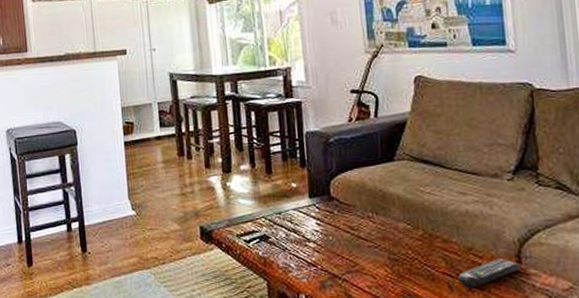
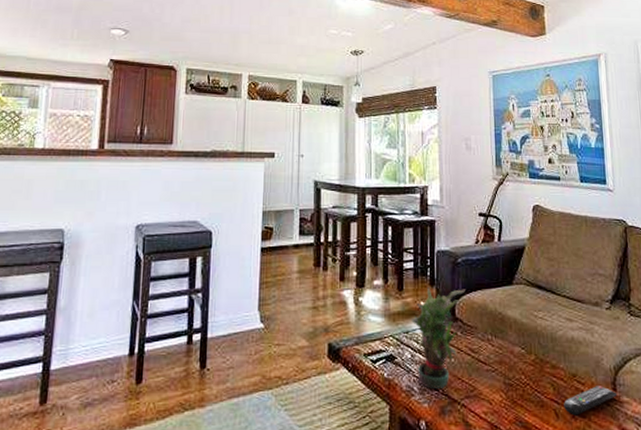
potted plant: none [283,168,340,265] -> present [411,287,465,389]

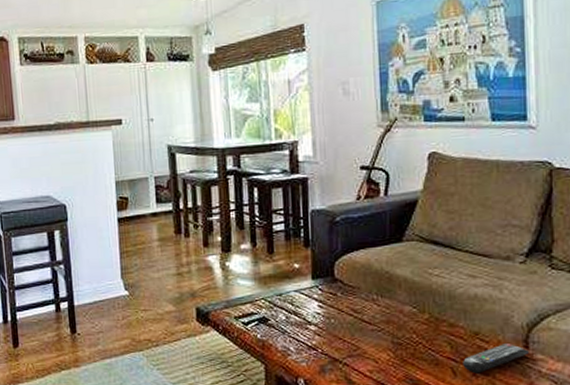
potted plant: present [411,287,465,389] -> none [284,249,346,349]

